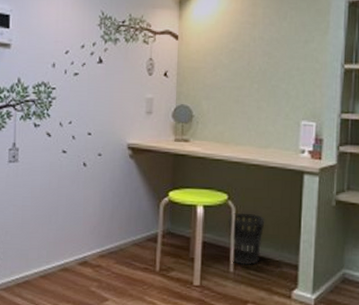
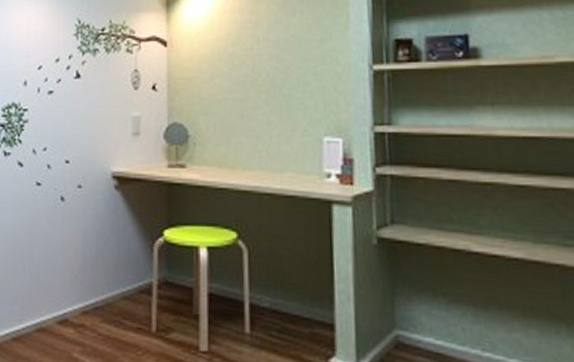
wastebasket: present [228,212,265,266] -> none [239,255,287,325]

